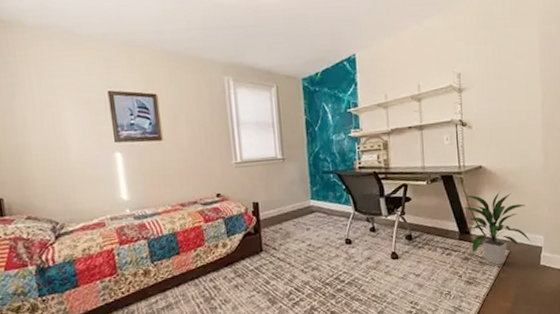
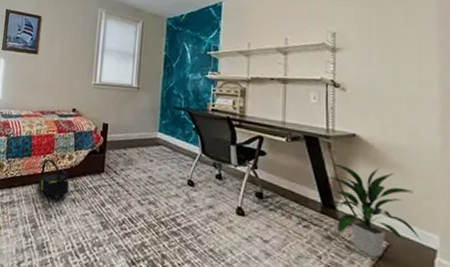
backpack: none [194,251,230,290] -> present [38,159,69,199]

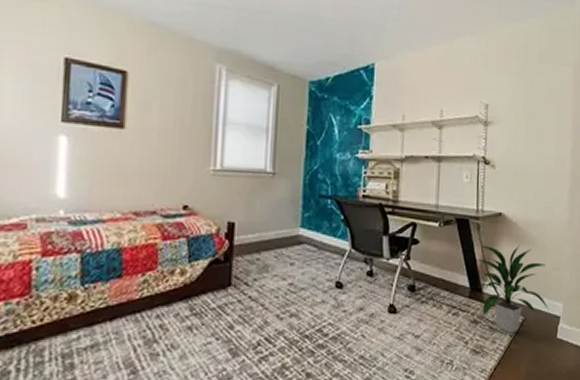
backpack: present [38,159,69,199] -> none [135,277,183,330]

